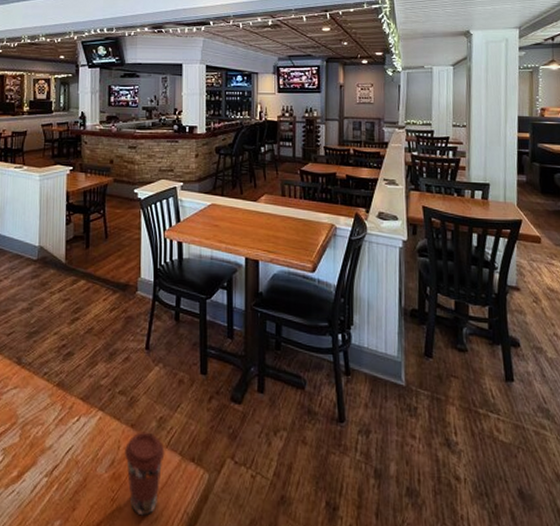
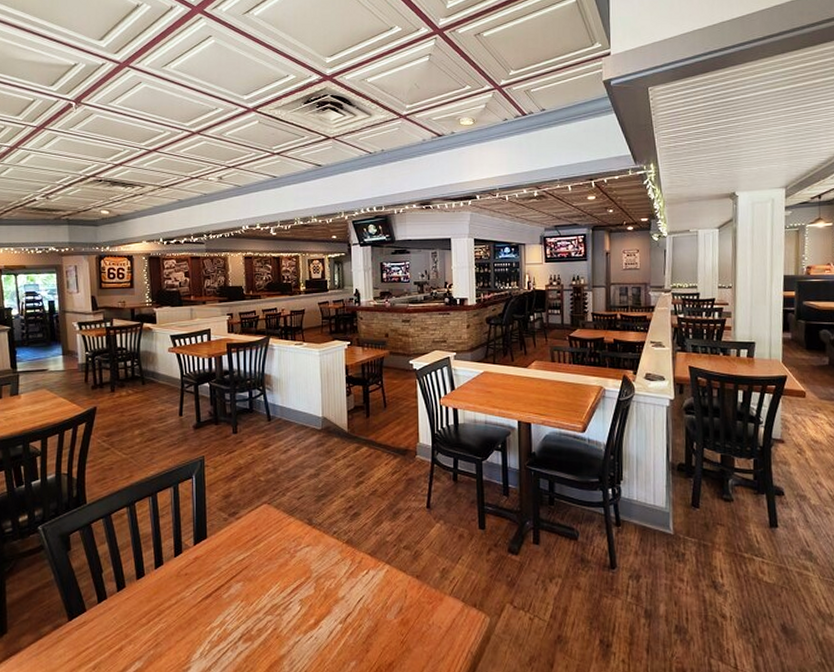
coffee cup: present [125,432,165,516] -> none [412,582,449,656]

